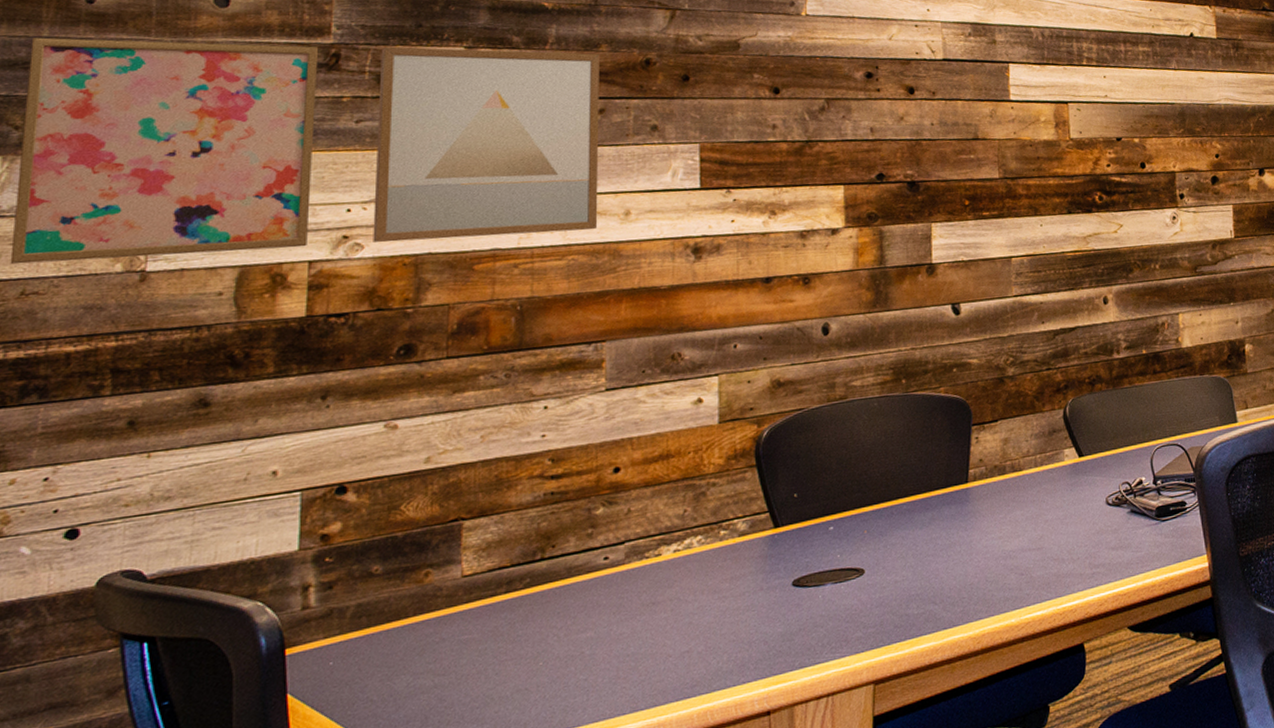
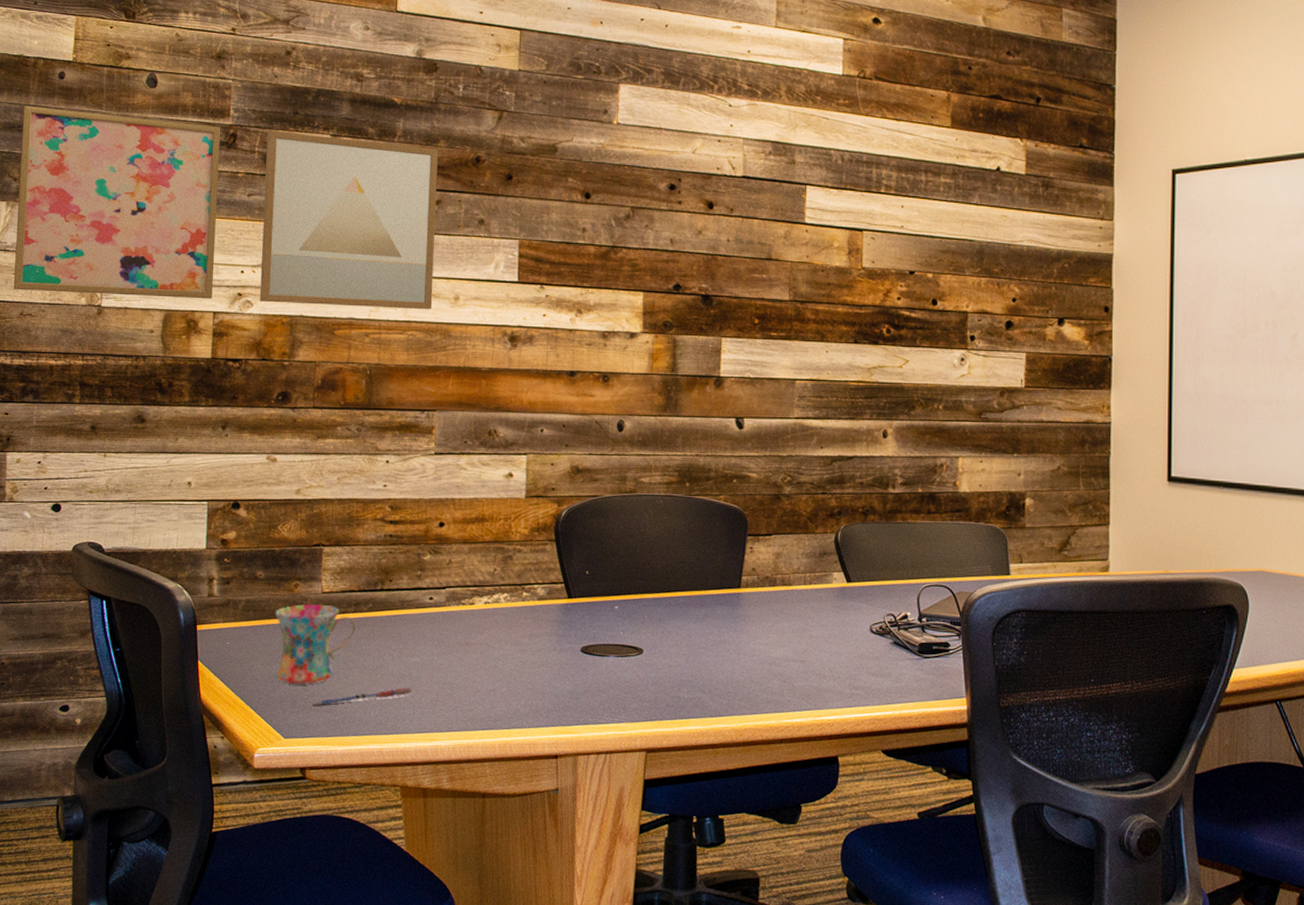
mug: none [397,590,509,698] -> present [275,604,356,685]
pen: none [451,670,585,719] -> present [312,687,413,706]

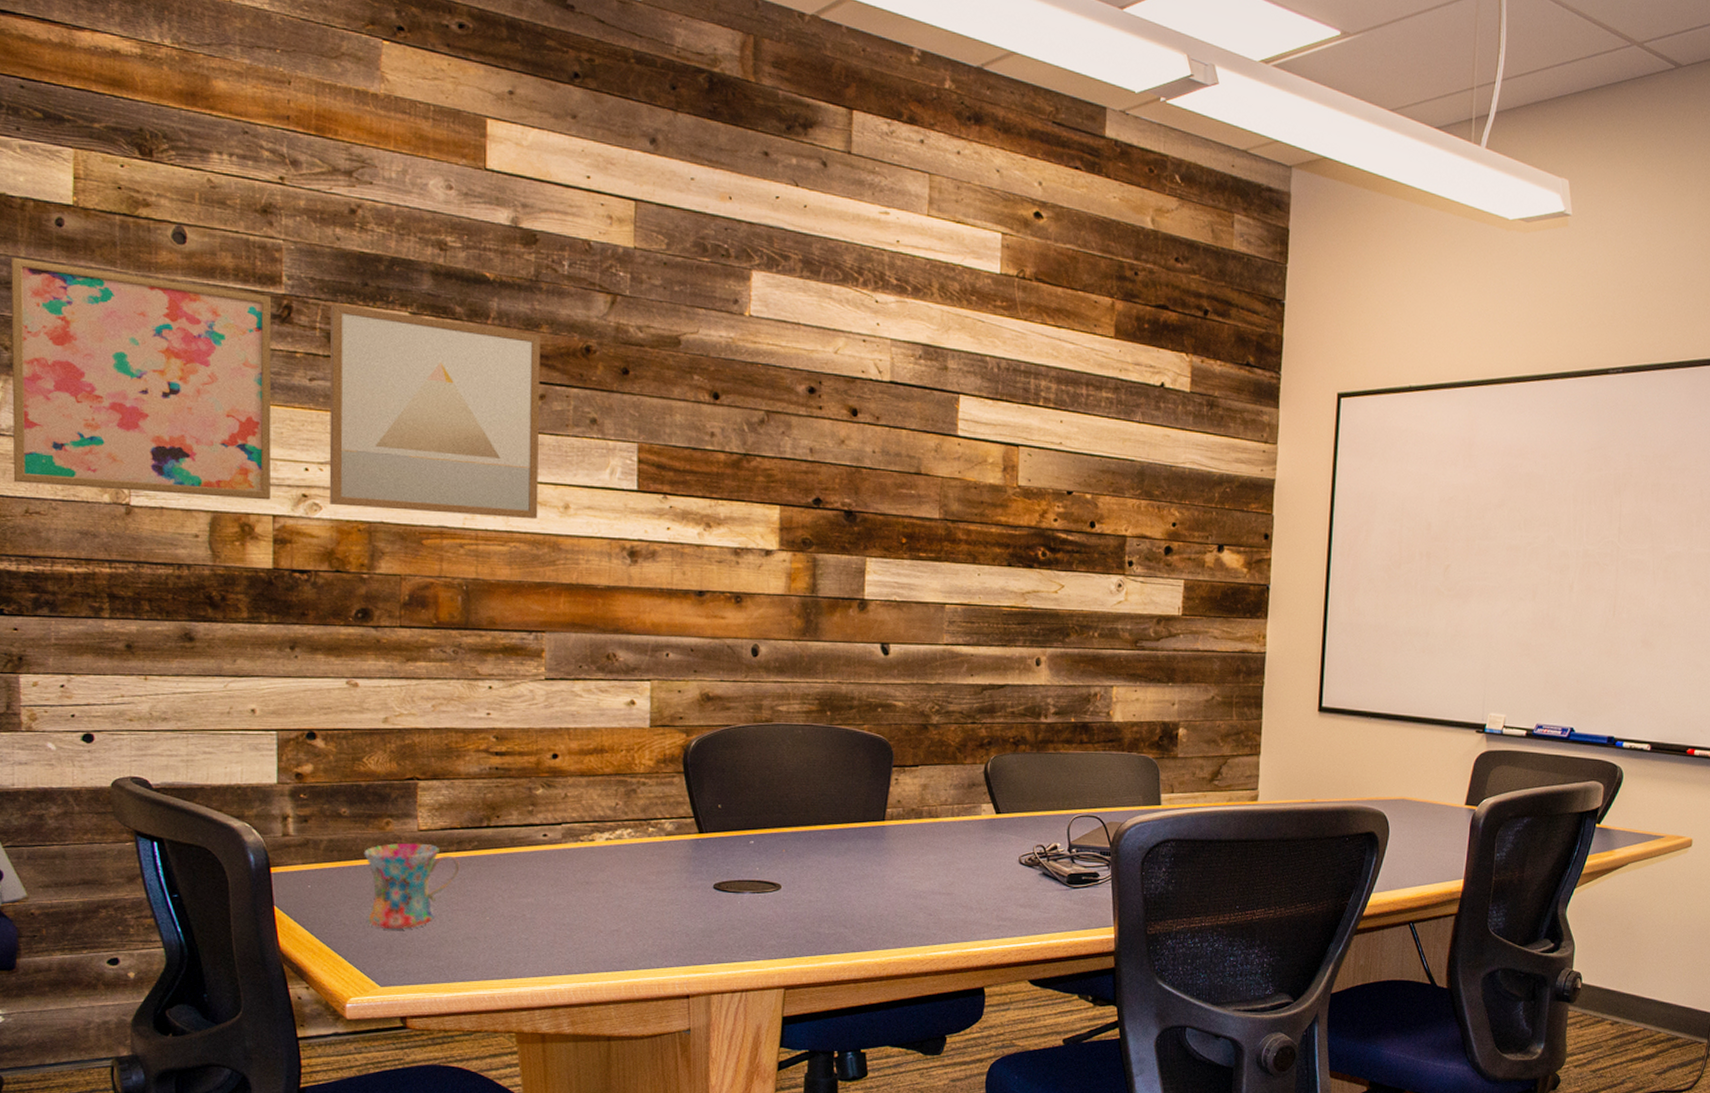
pen: present [312,687,413,706] -> none [412,930,527,952]

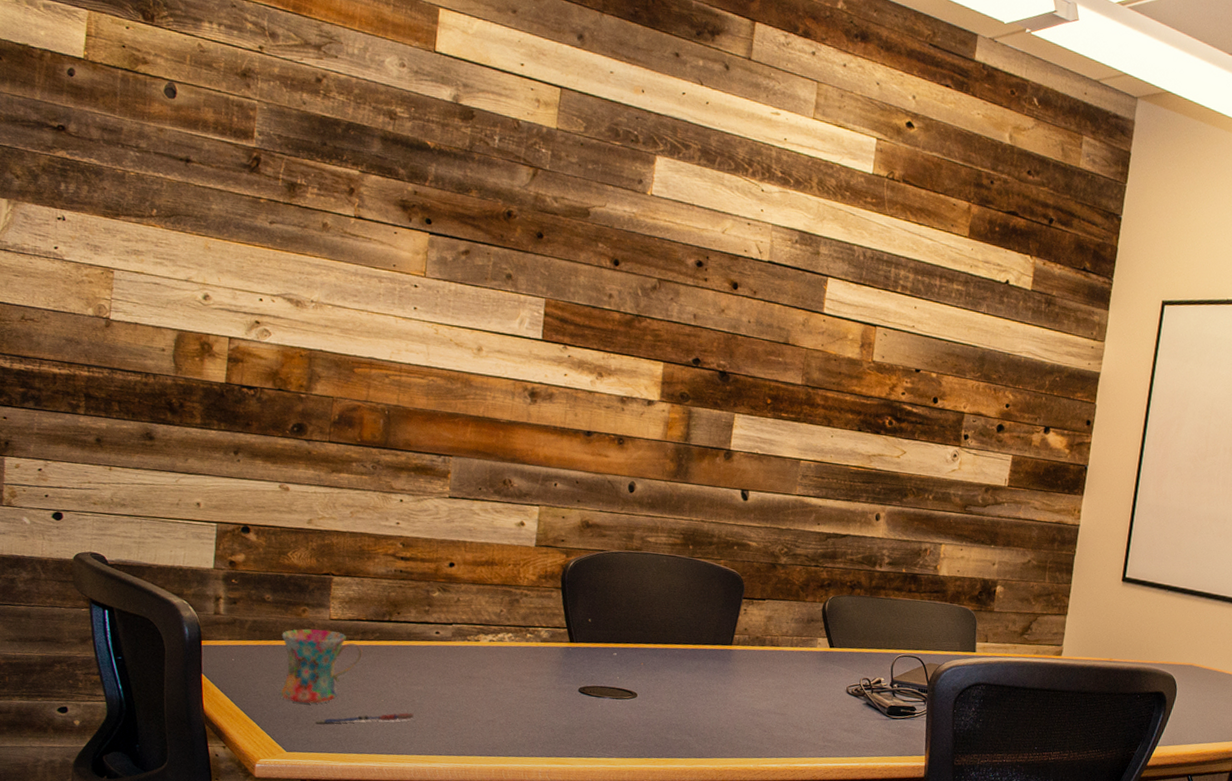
wall art: present [10,257,272,500] -> none [14,99,244,324]
wall art: present [329,303,540,520] -> none [278,158,469,358]
pen: none [412,930,527,952] -> present [315,712,415,724]

